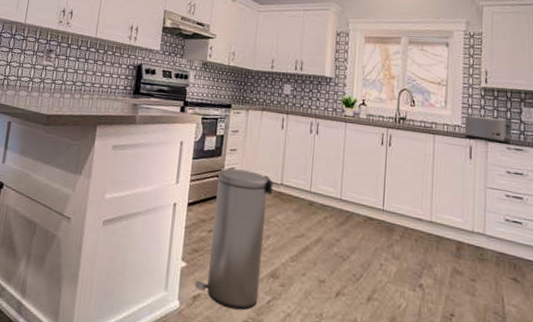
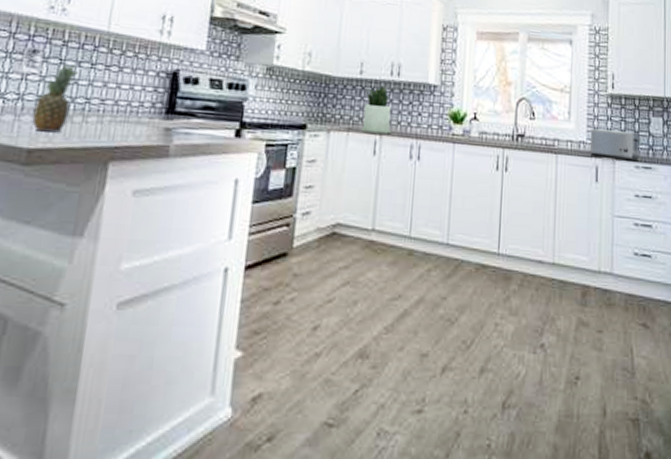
fruit: none [49,58,78,105] -> present [32,63,80,133]
pedal bin: present [195,168,273,310] -> none [255,213,362,409]
planter: none [272,76,296,114] -> present [360,84,392,135]

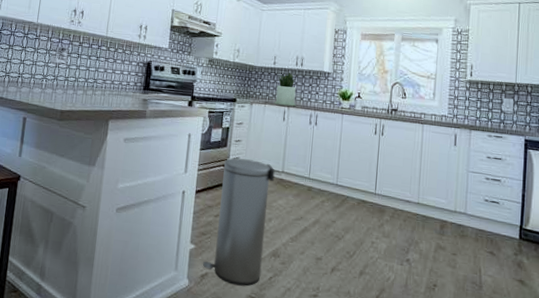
fruit: present [32,63,80,133] -> none [63,56,90,101]
pedal bin: none [255,213,362,409] -> present [203,158,275,286]
toaster: present [590,128,639,162] -> none [450,106,493,132]

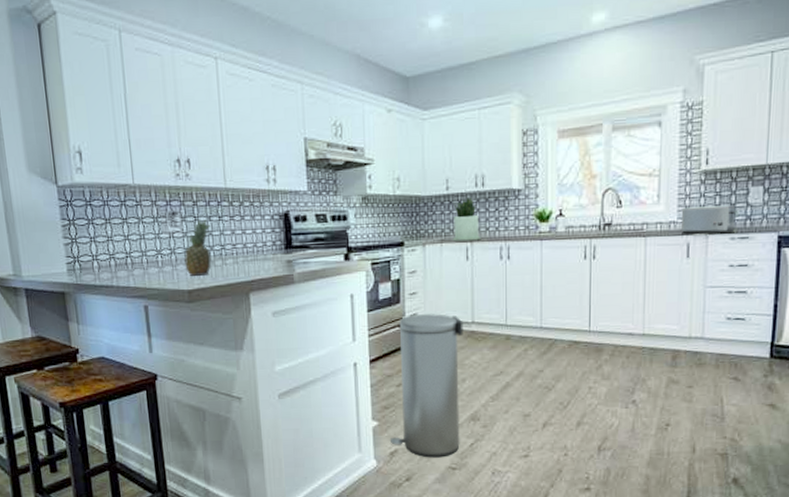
fruit: none [63,56,90,101] -> present [184,219,212,276]
toaster: none [450,106,493,132] -> present [681,205,736,235]

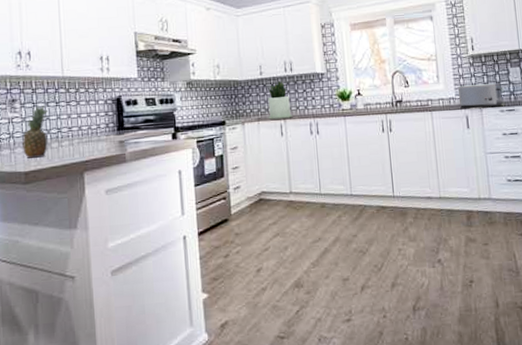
pedal bin: present [391,314,464,458] -> none [221,186,287,328]

